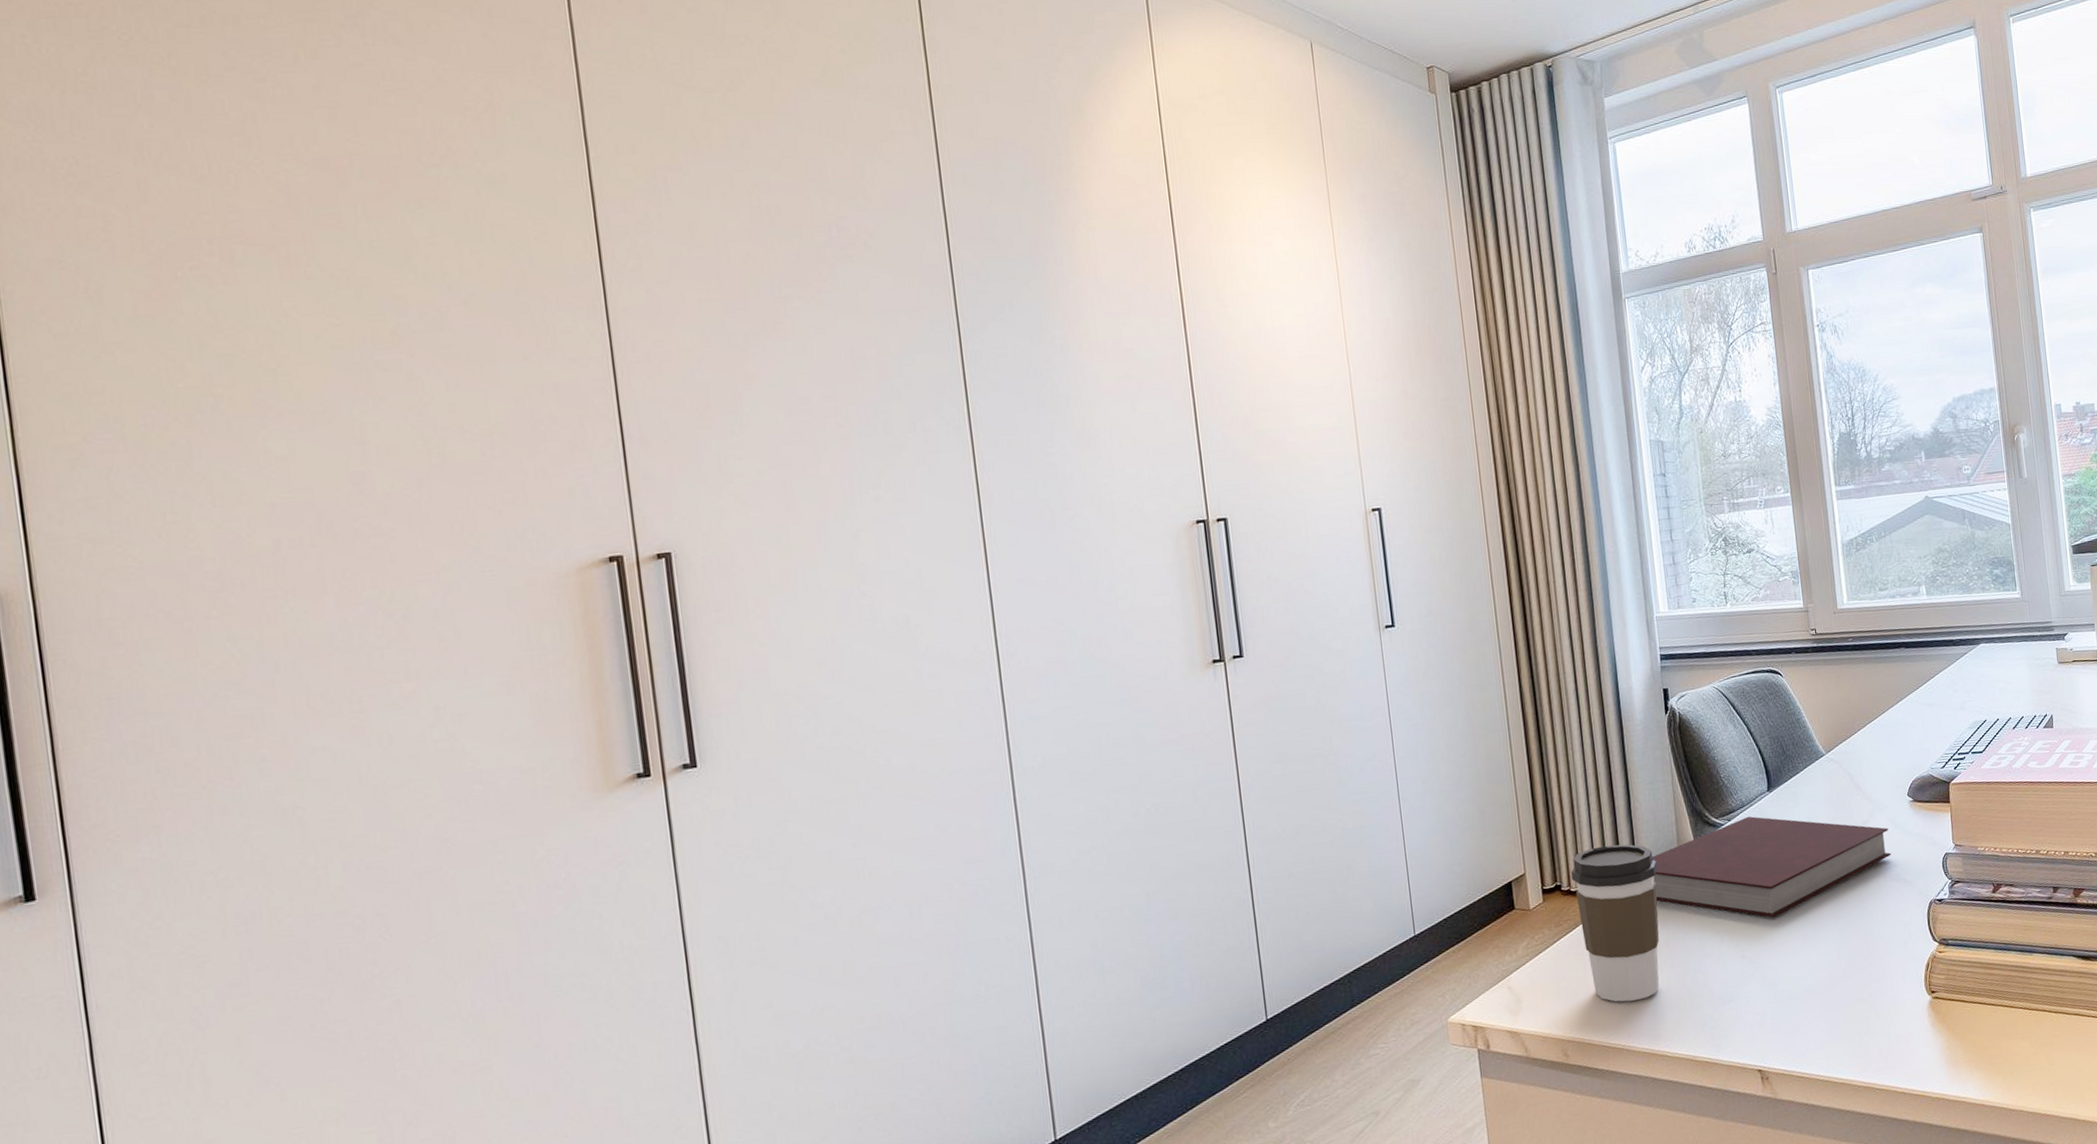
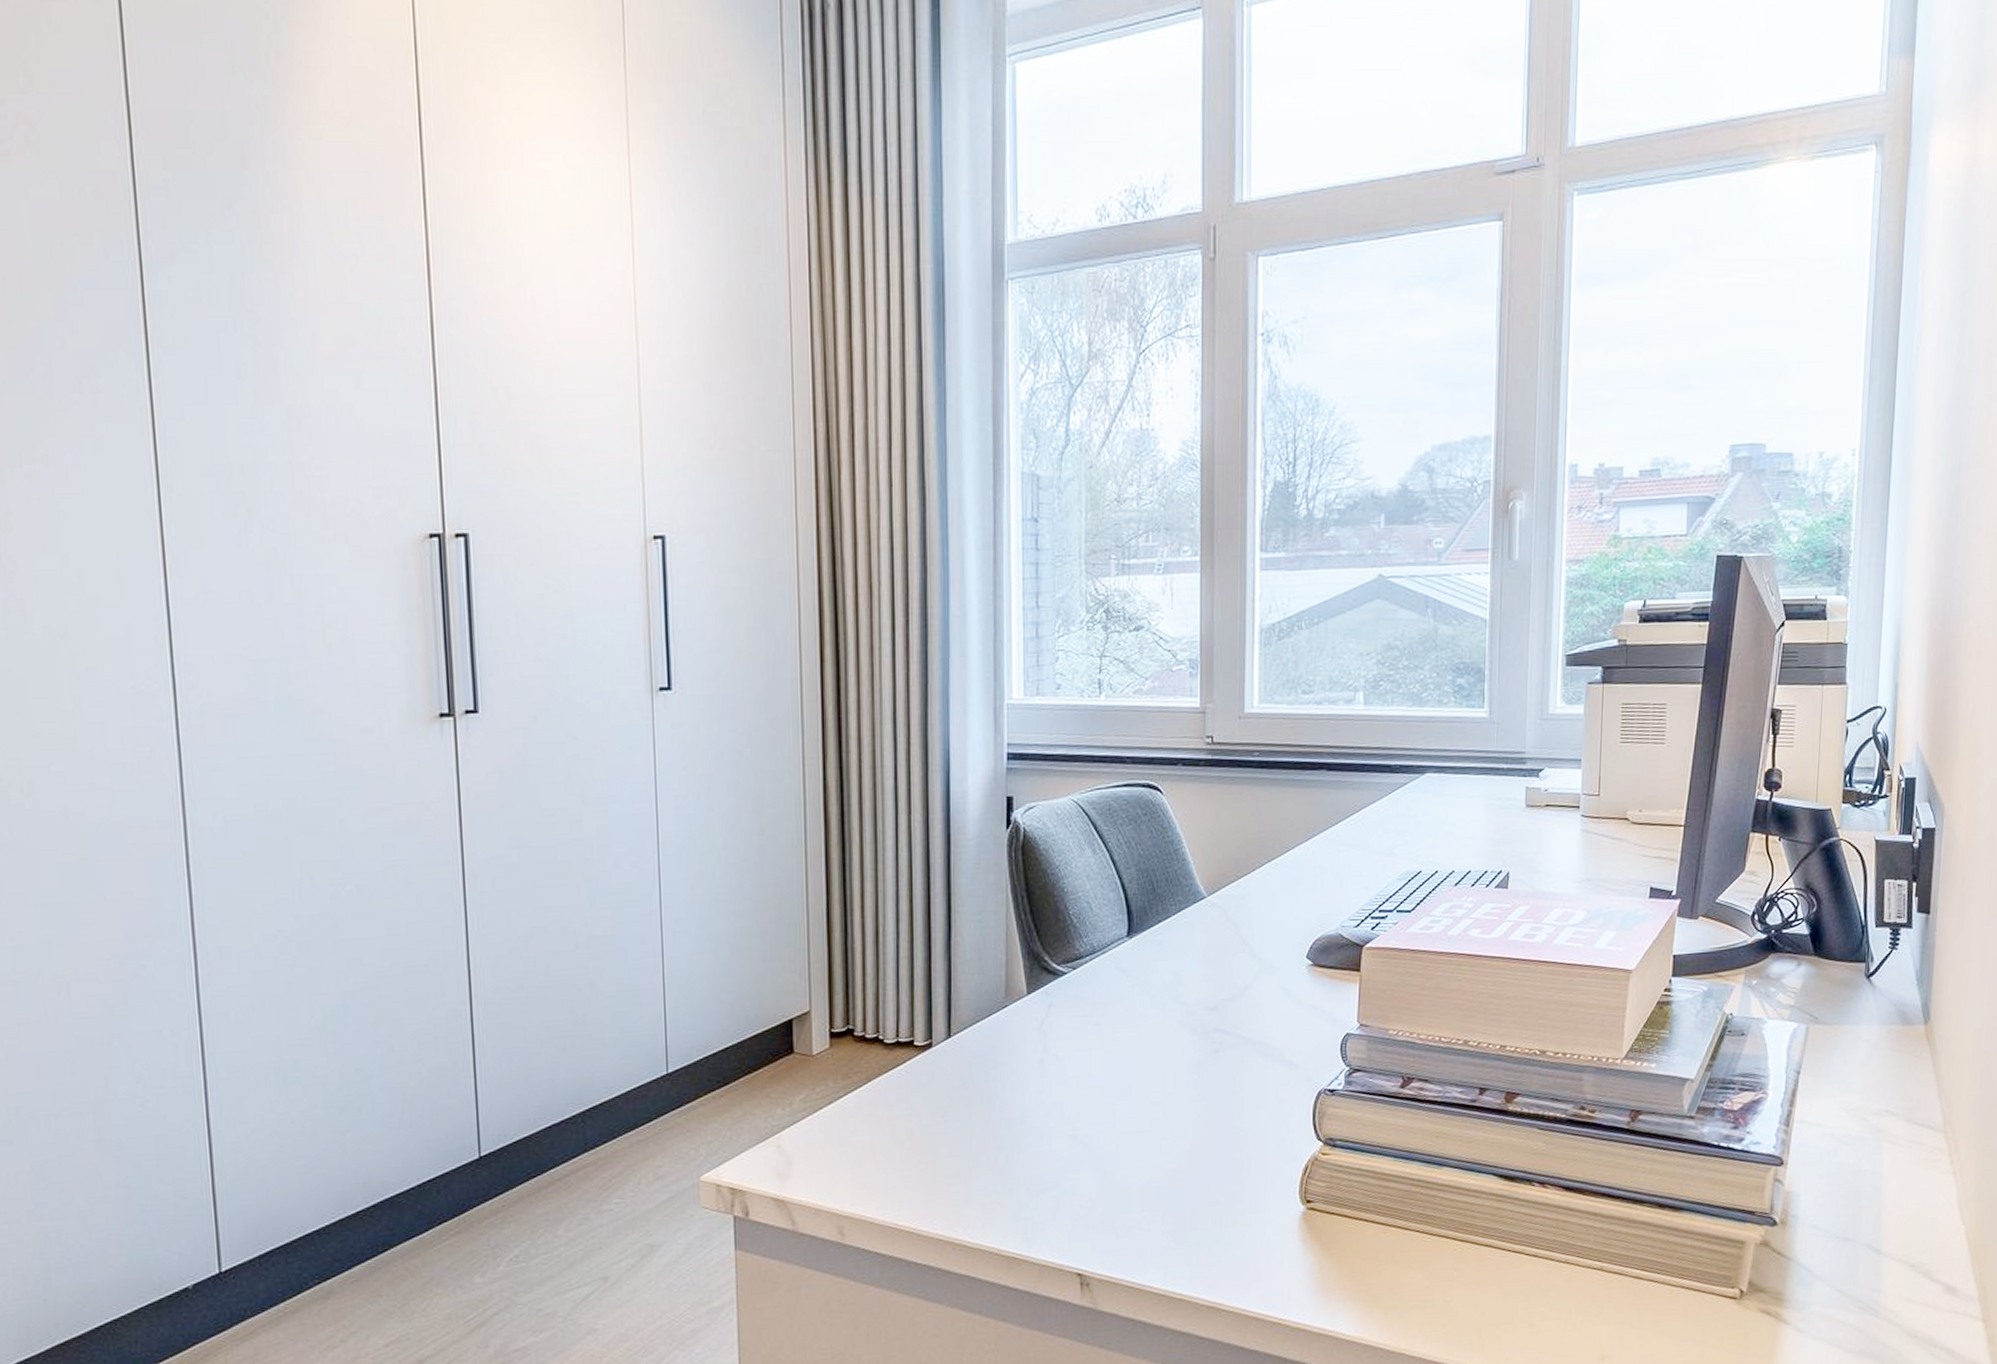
coffee cup: present [1571,844,1659,1002] -> none [867,985,977,1177]
notebook: present [1652,816,1891,918] -> none [971,965,1277,1094]

